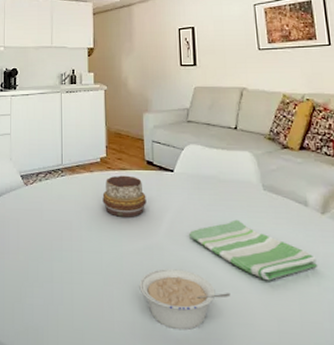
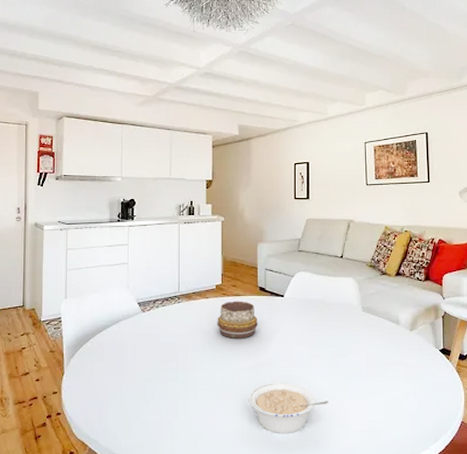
dish towel: present [188,219,317,281] -> none [294,338,403,389]

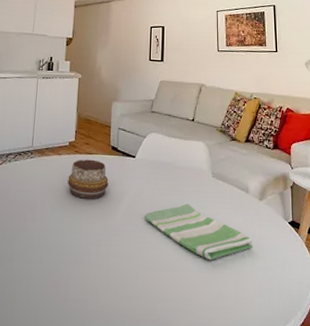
legume: present [249,383,329,434] -> none [95,248,177,307]
dish towel: none [294,338,403,389] -> present [143,203,252,261]

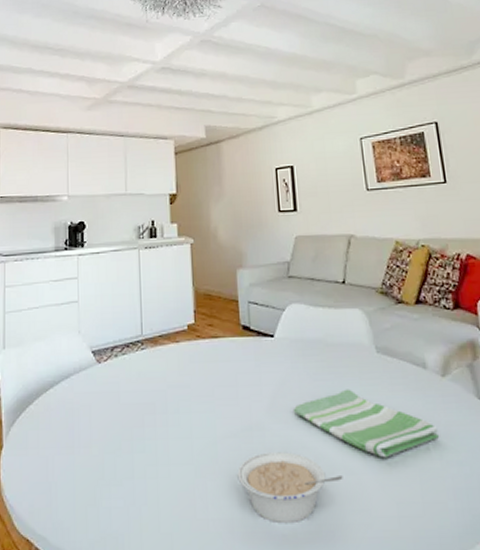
decorative bowl: present [67,159,109,200] -> none [191,344,243,396]
legume: none [95,248,177,307] -> present [237,452,343,524]

